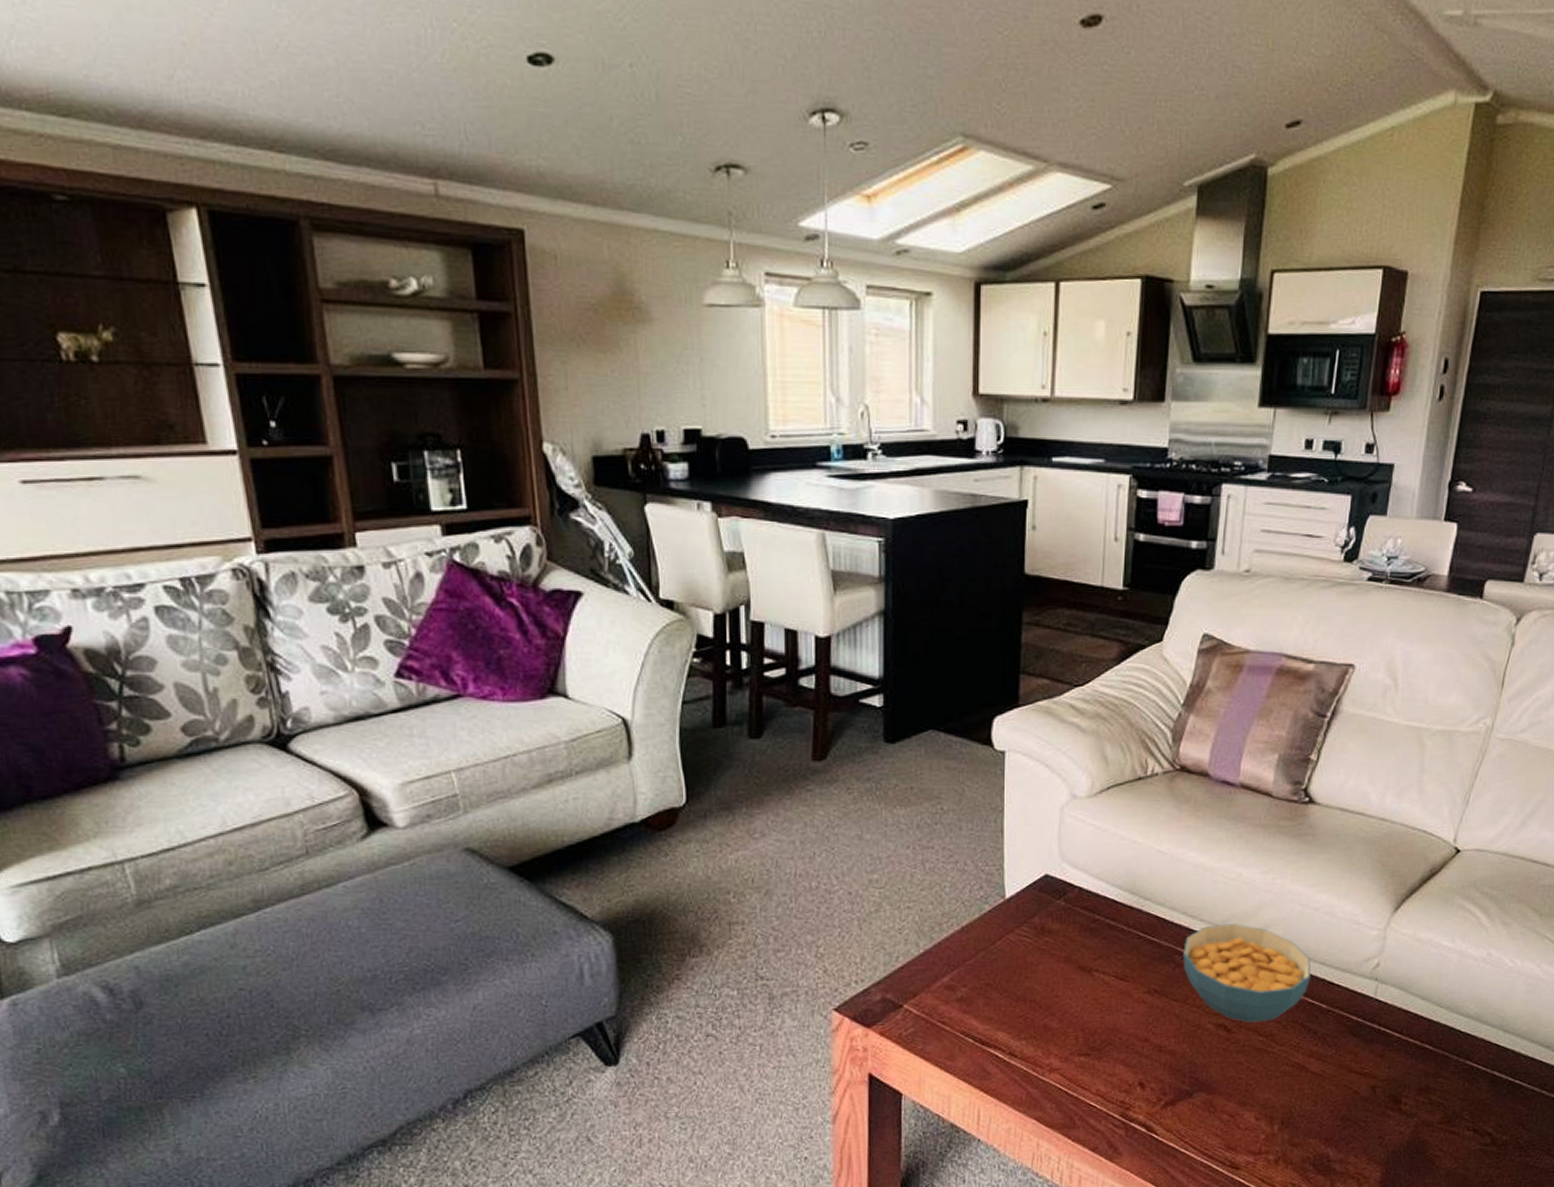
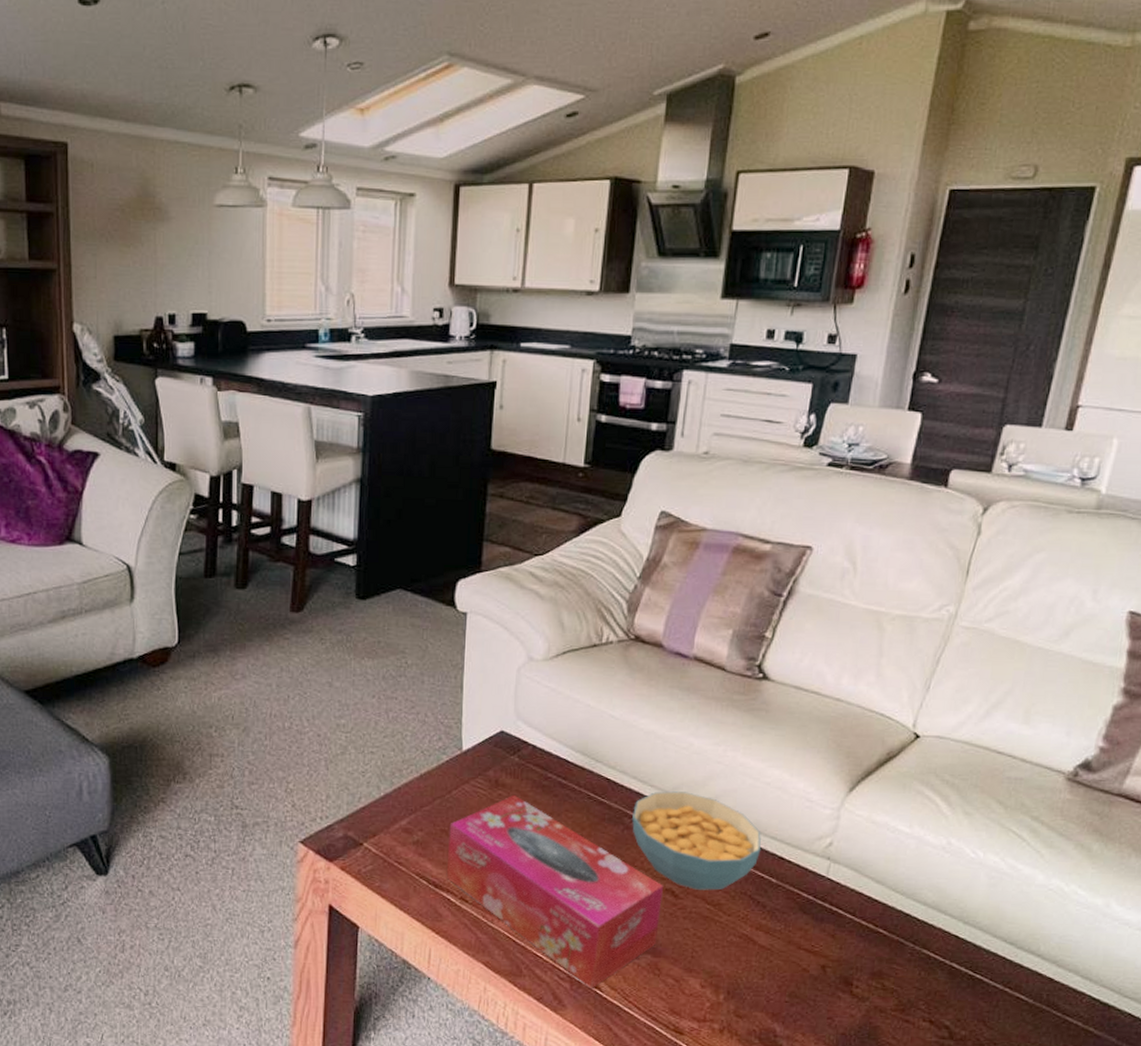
tissue box: none [993,940,1216,1133] -> present [446,794,663,988]

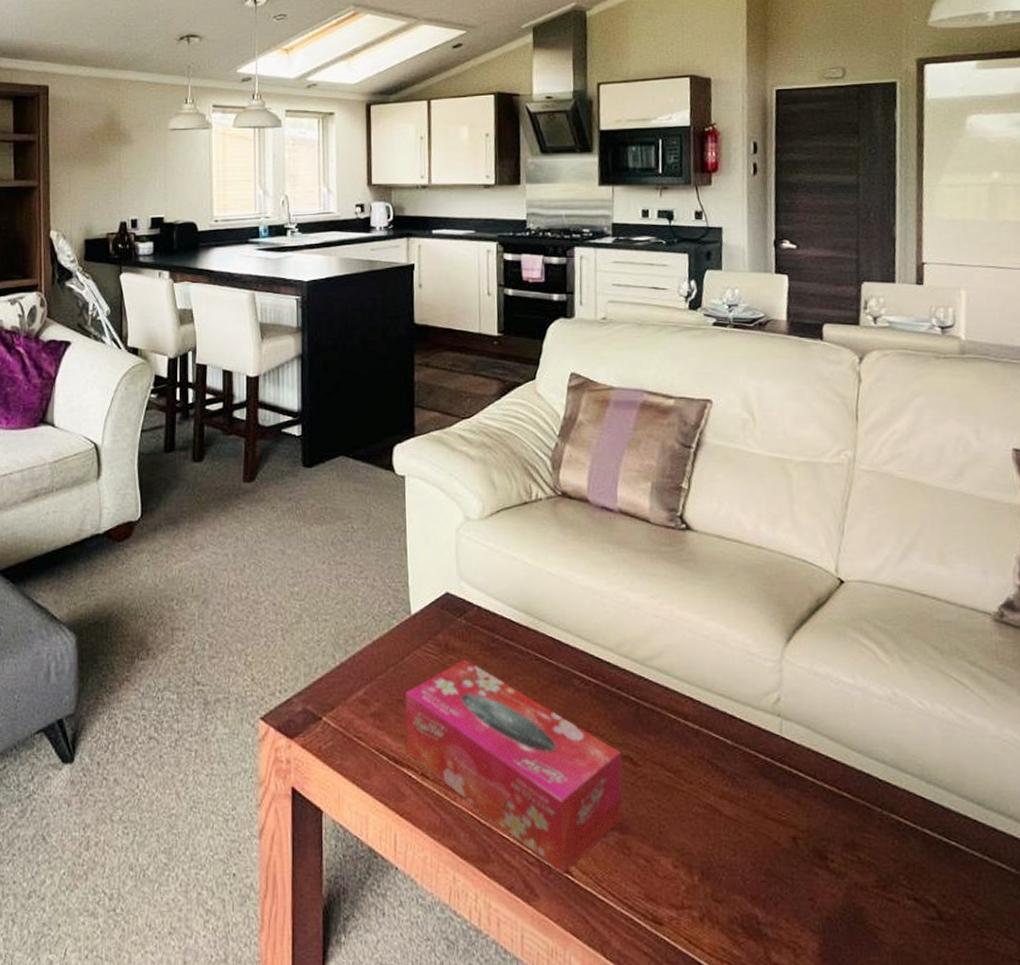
cereal bowl: present [631,791,761,890] -> none [580,649,712,756]

